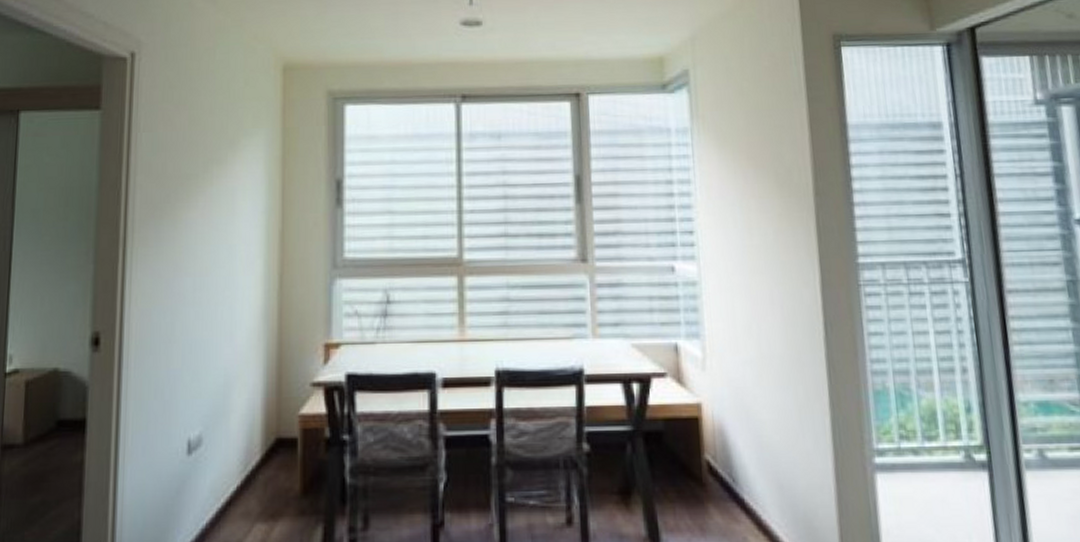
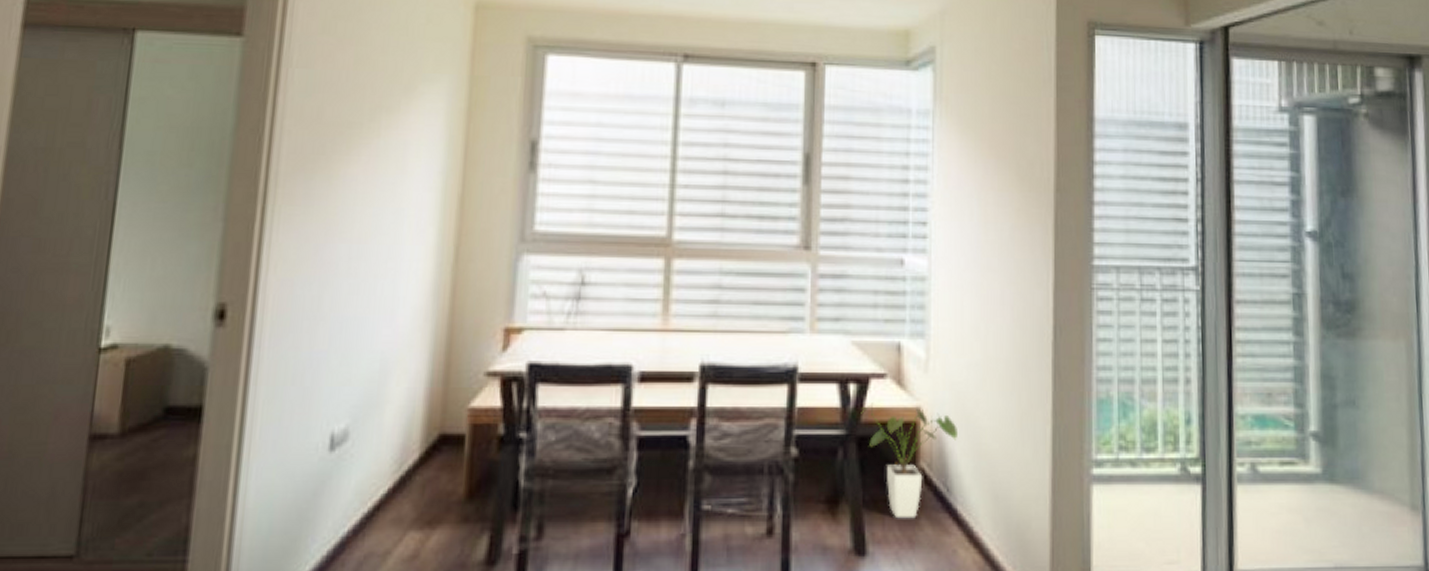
house plant: none [645,400,739,508] -> present [861,403,957,519]

